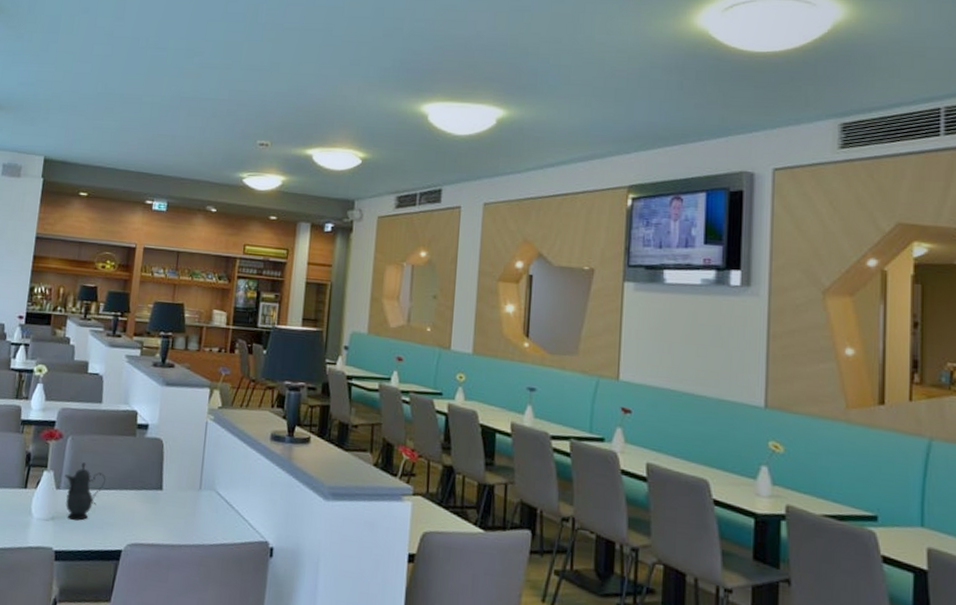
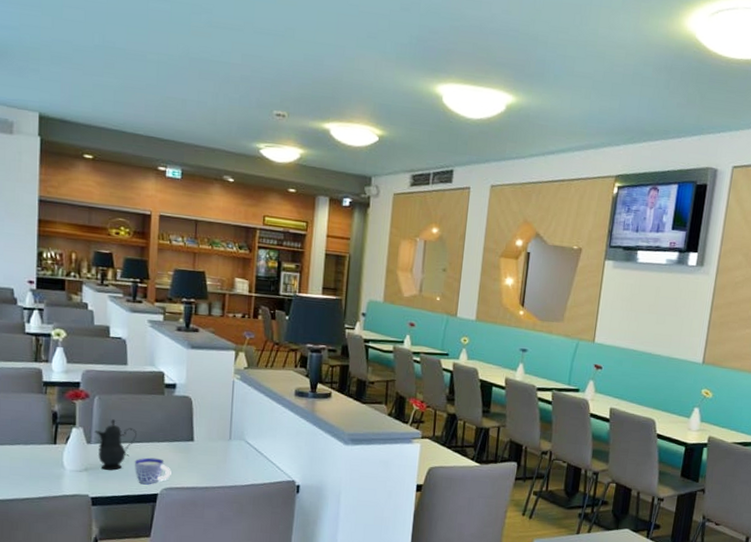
cup: none [100,507,137,539] -> present [134,457,171,485]

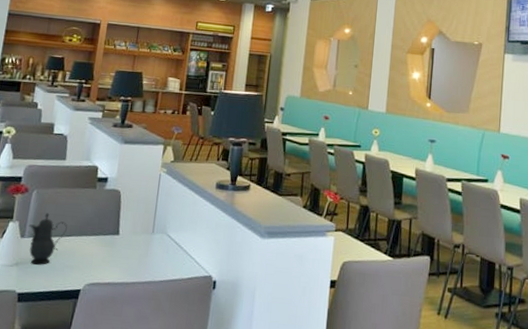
cup: present [134,457,171,485] -> none [61,251,95,280]

